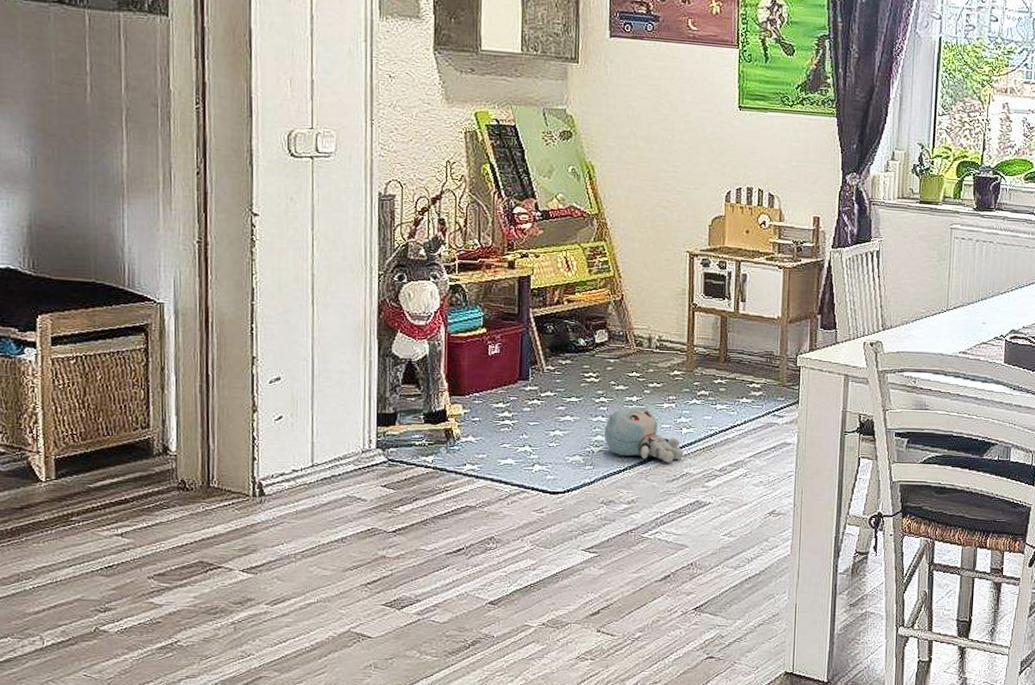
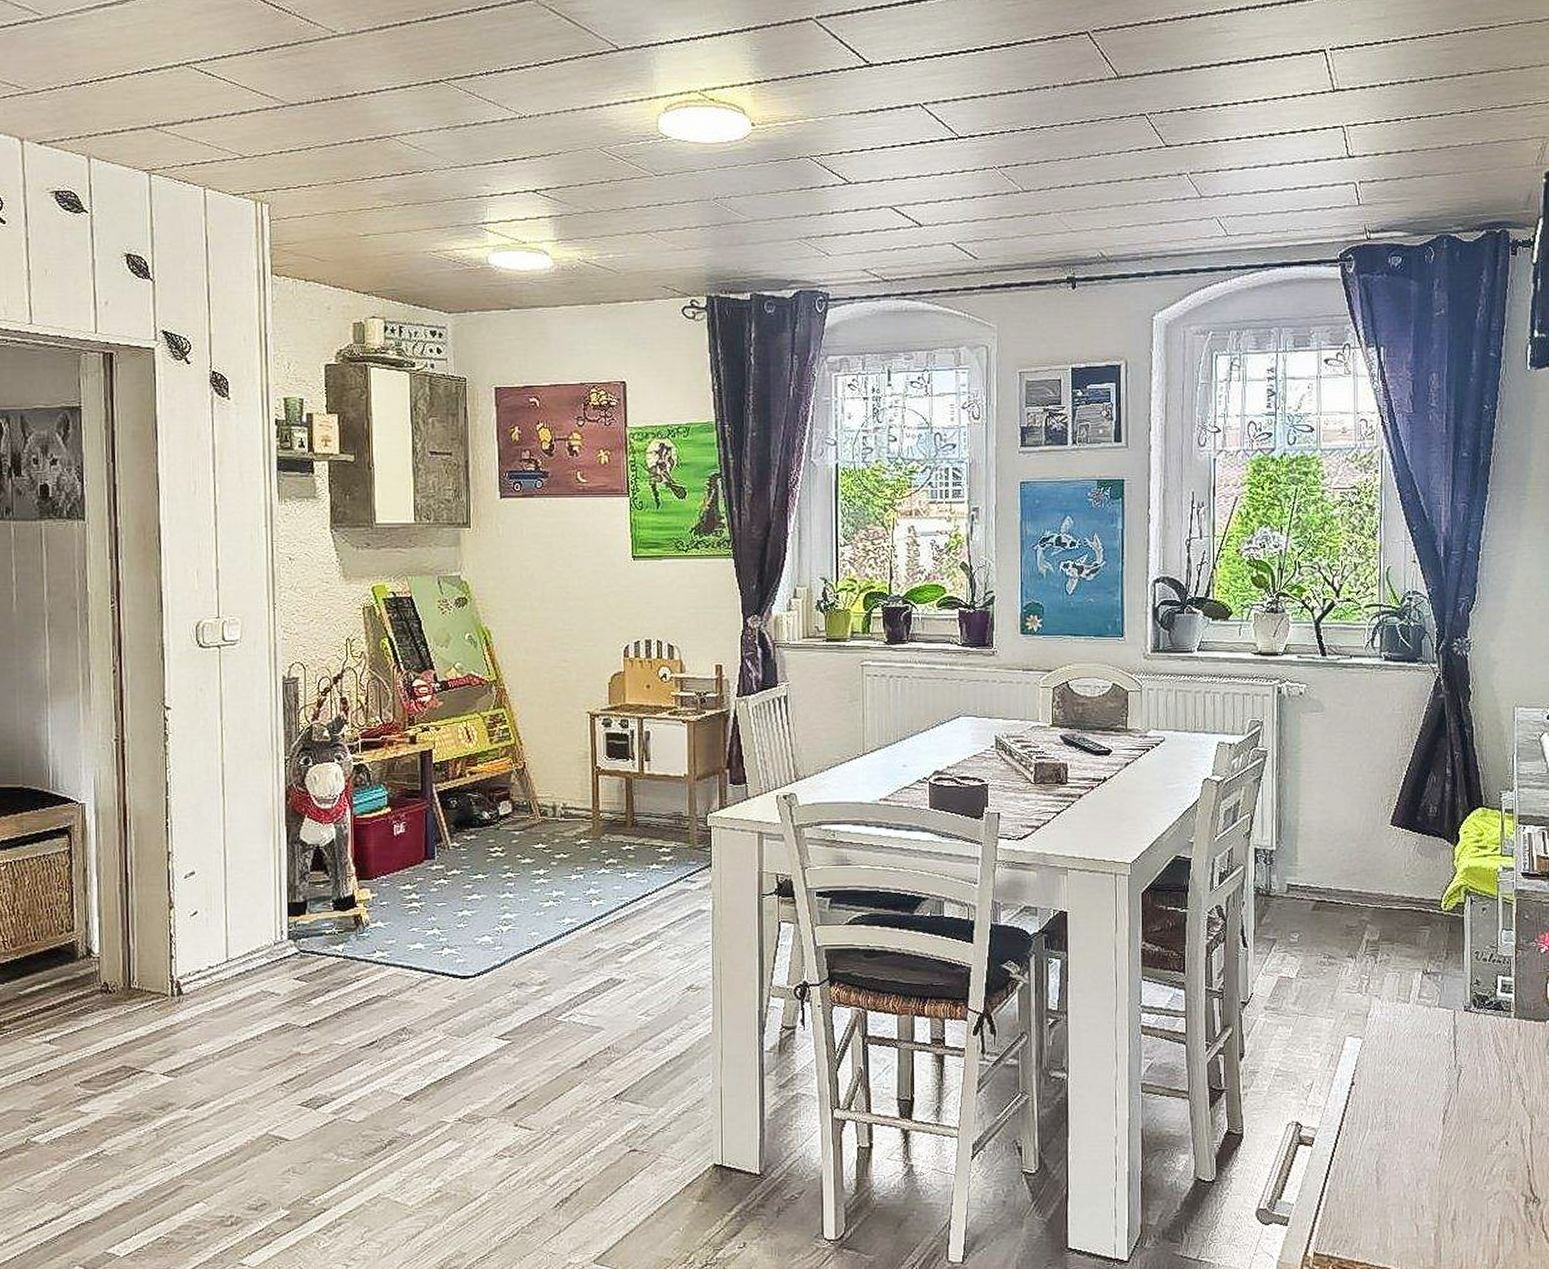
plush toy: present [604,406,684,463] -> none [512,879,595,939]

